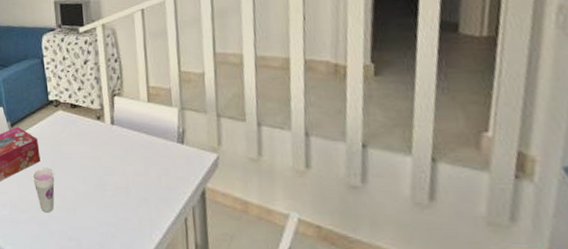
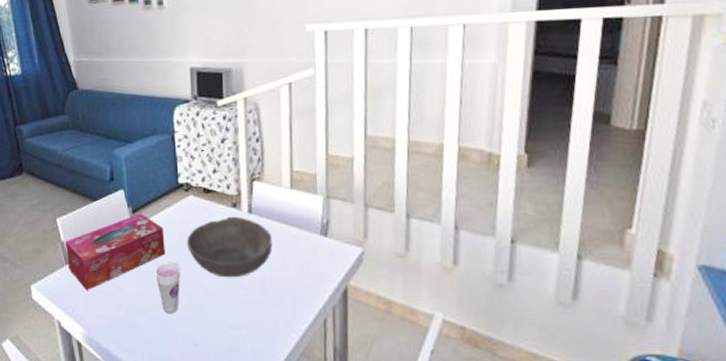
bowl: none [58,127,134,181] -> present [187,216,273,278]

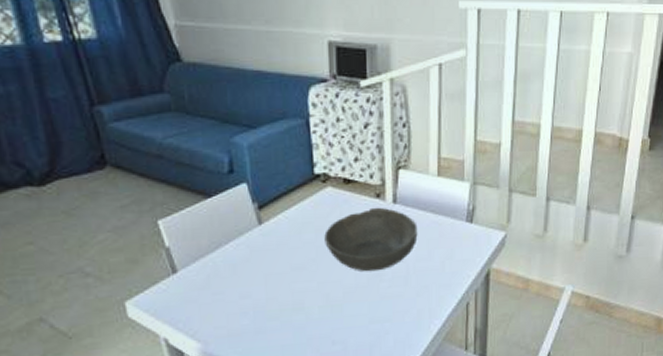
tissue box: present [64,214,165,291] -> none [170,210,299,301]
cup: present [155,263,181,314] -> none [287,261,318,316]

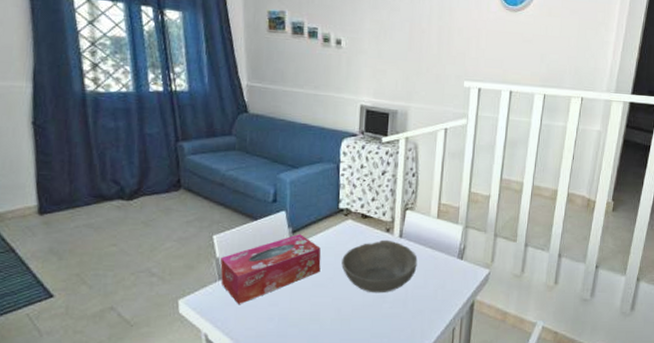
tissue box: none [170,210,299,301] -> present [220,234,321,305]

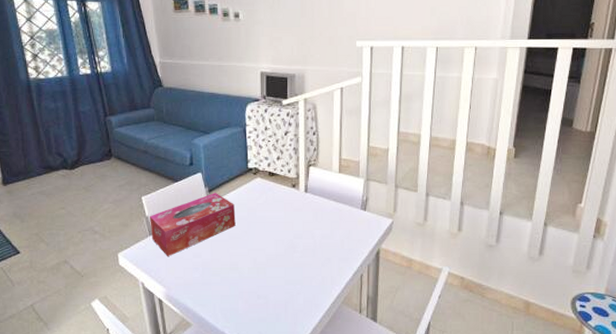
bowl: present [341,239,418,293] -> none [254,195,323,244]

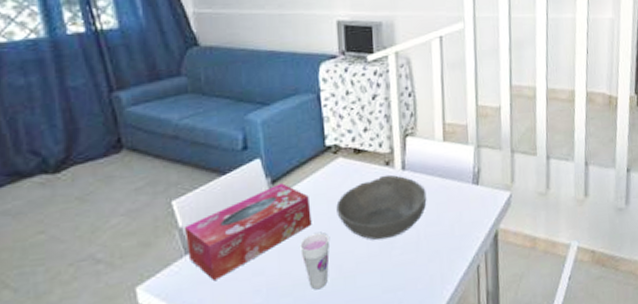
cup: none [227,233,249,274] -> present [300,233,330,290]
bowl: none [254,195,323,244] -> present [336,174,427,241]

